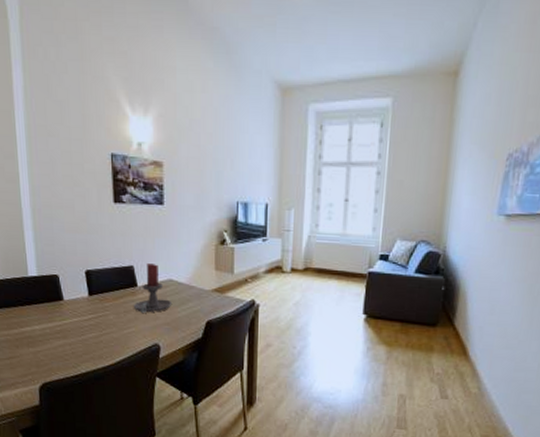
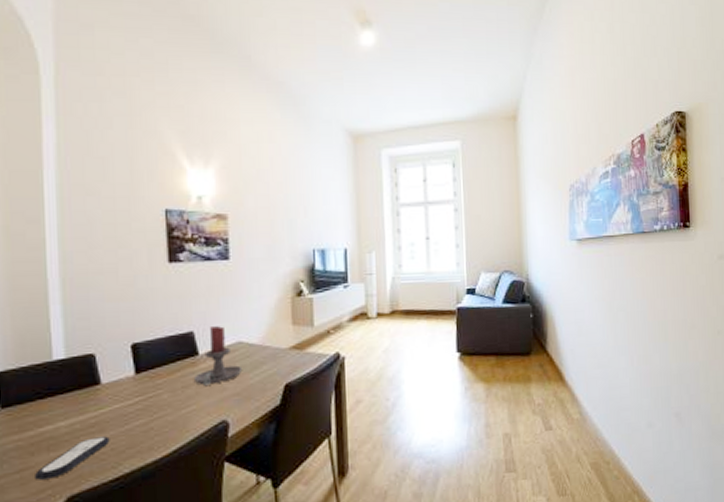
remote control: none [20,341,71,368] -> present [35,436,110,480]

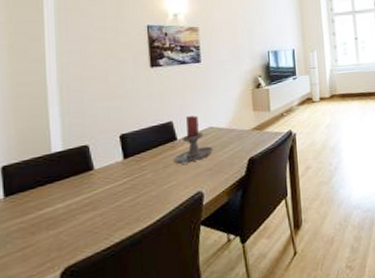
remote control: present [35,436,110,480] -> none [36,213,103,256]

